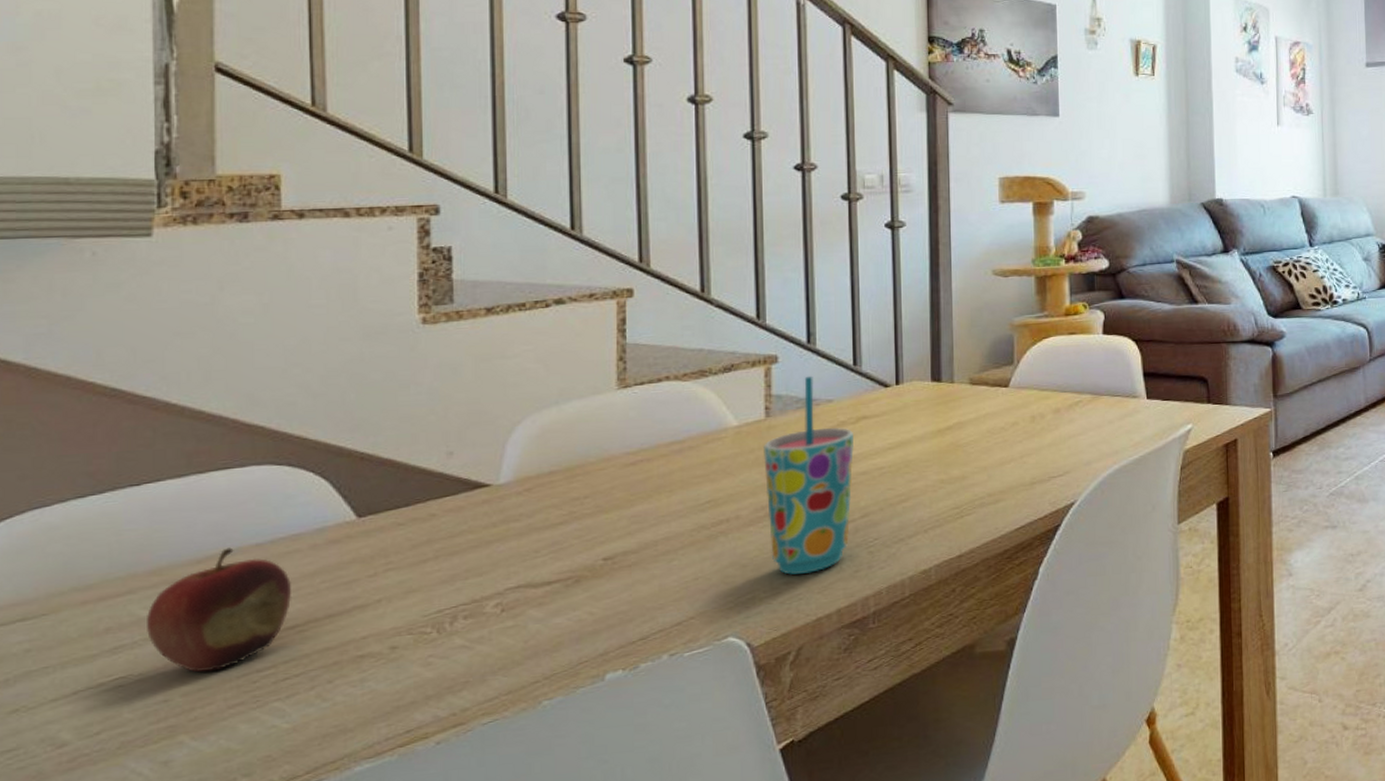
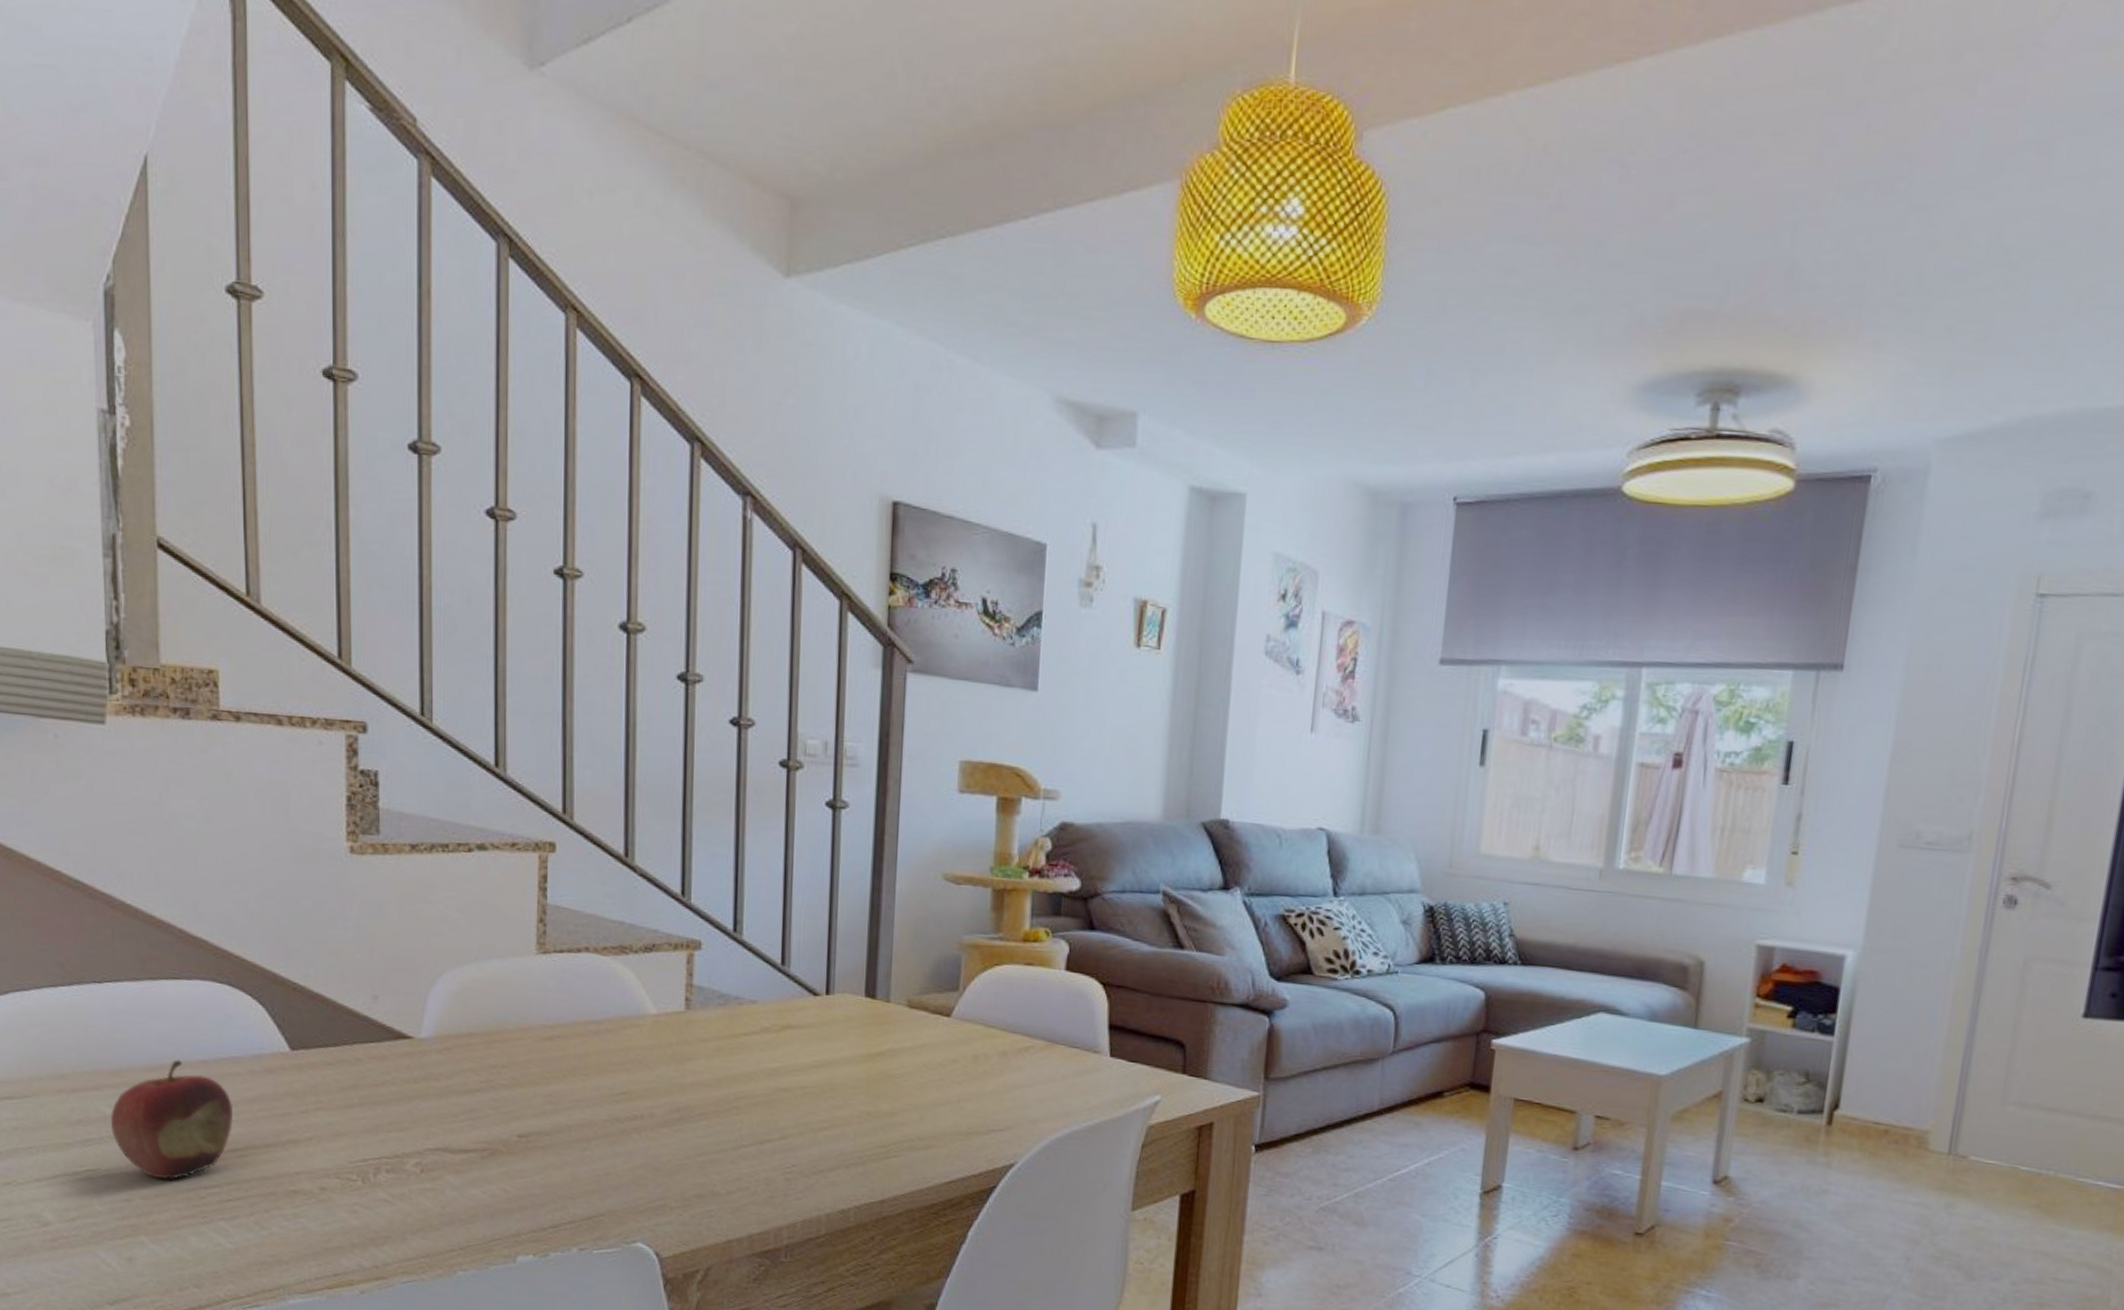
cup: present [763,375,854,575] -> none [681,969,777,1190]

